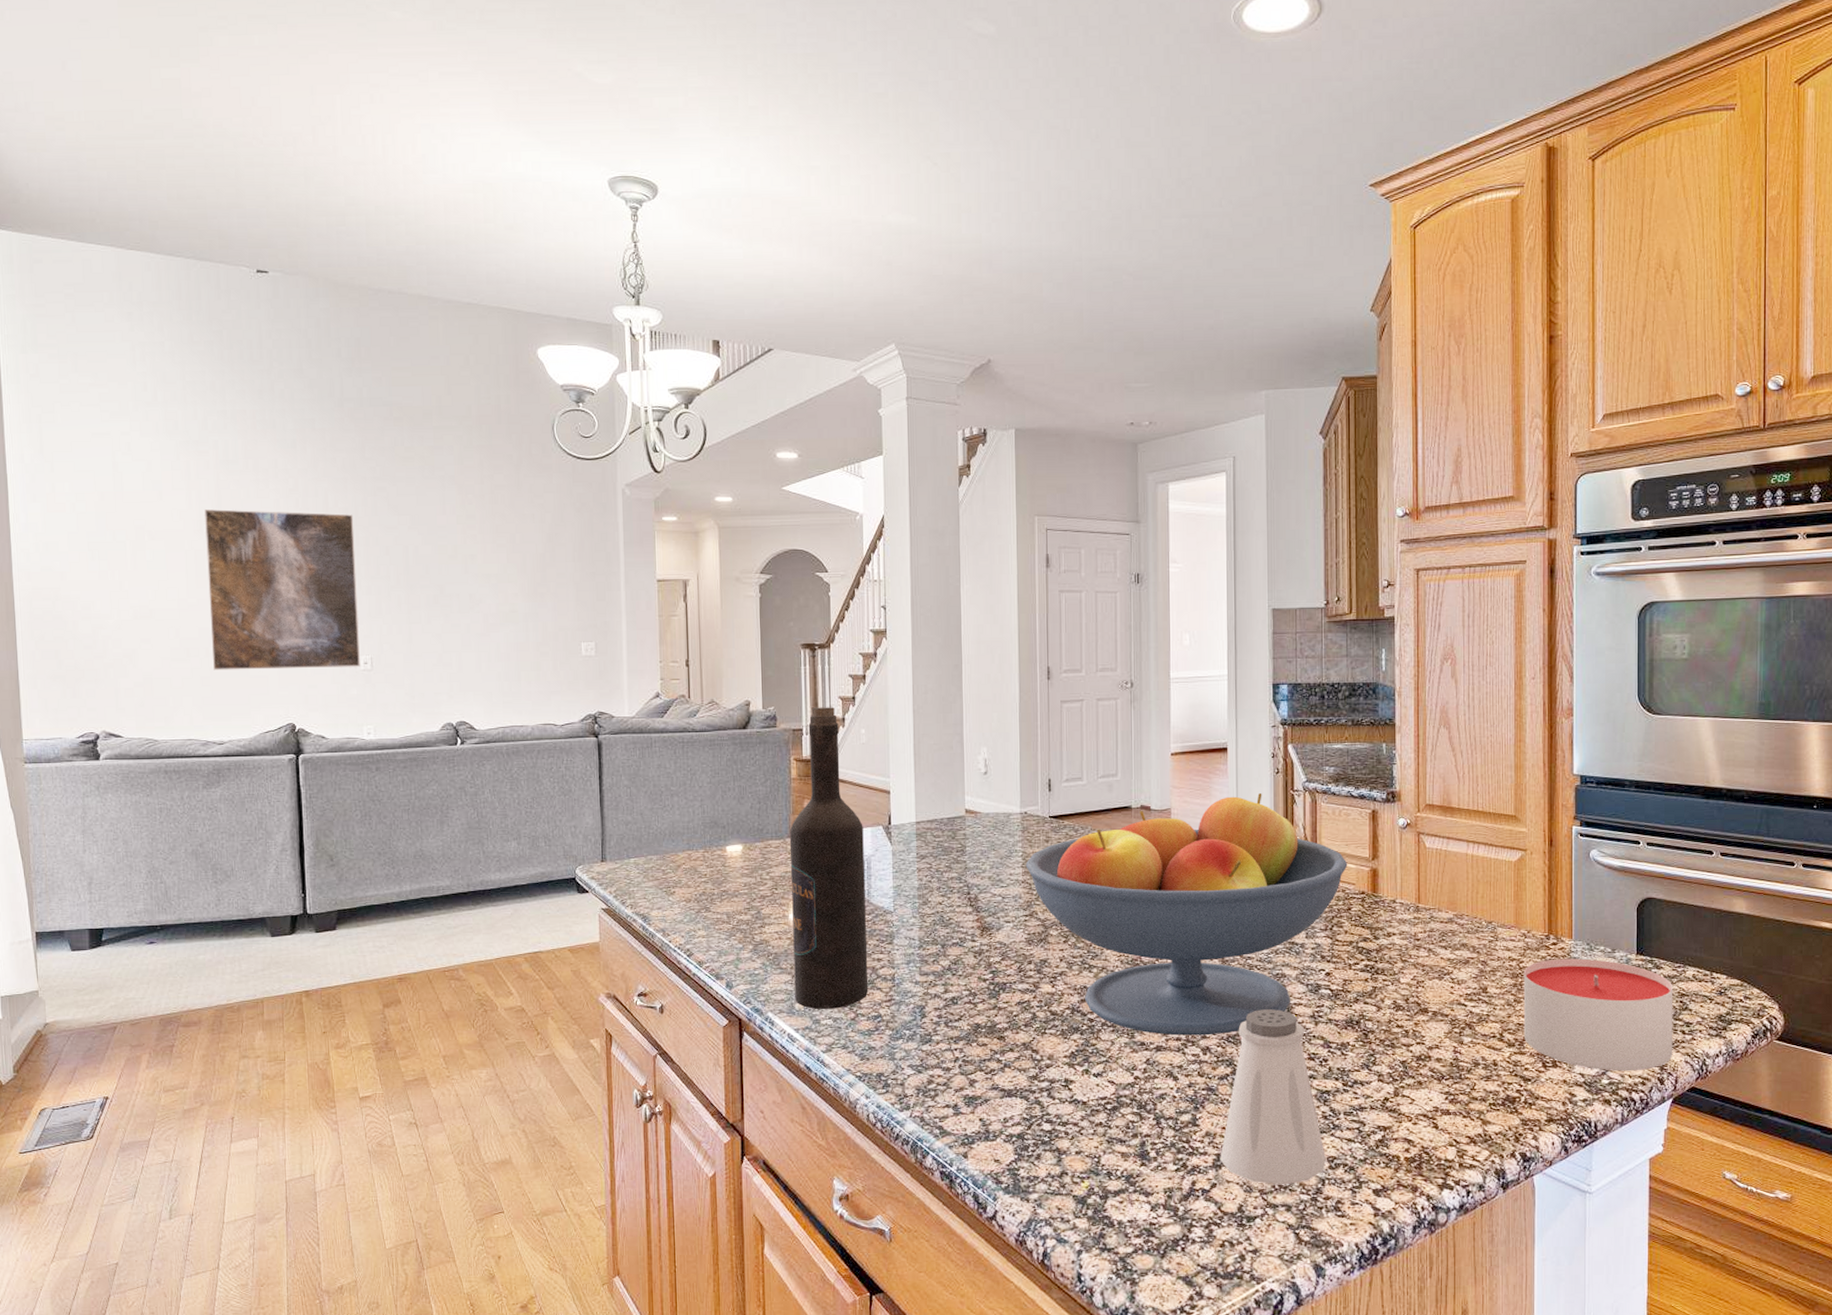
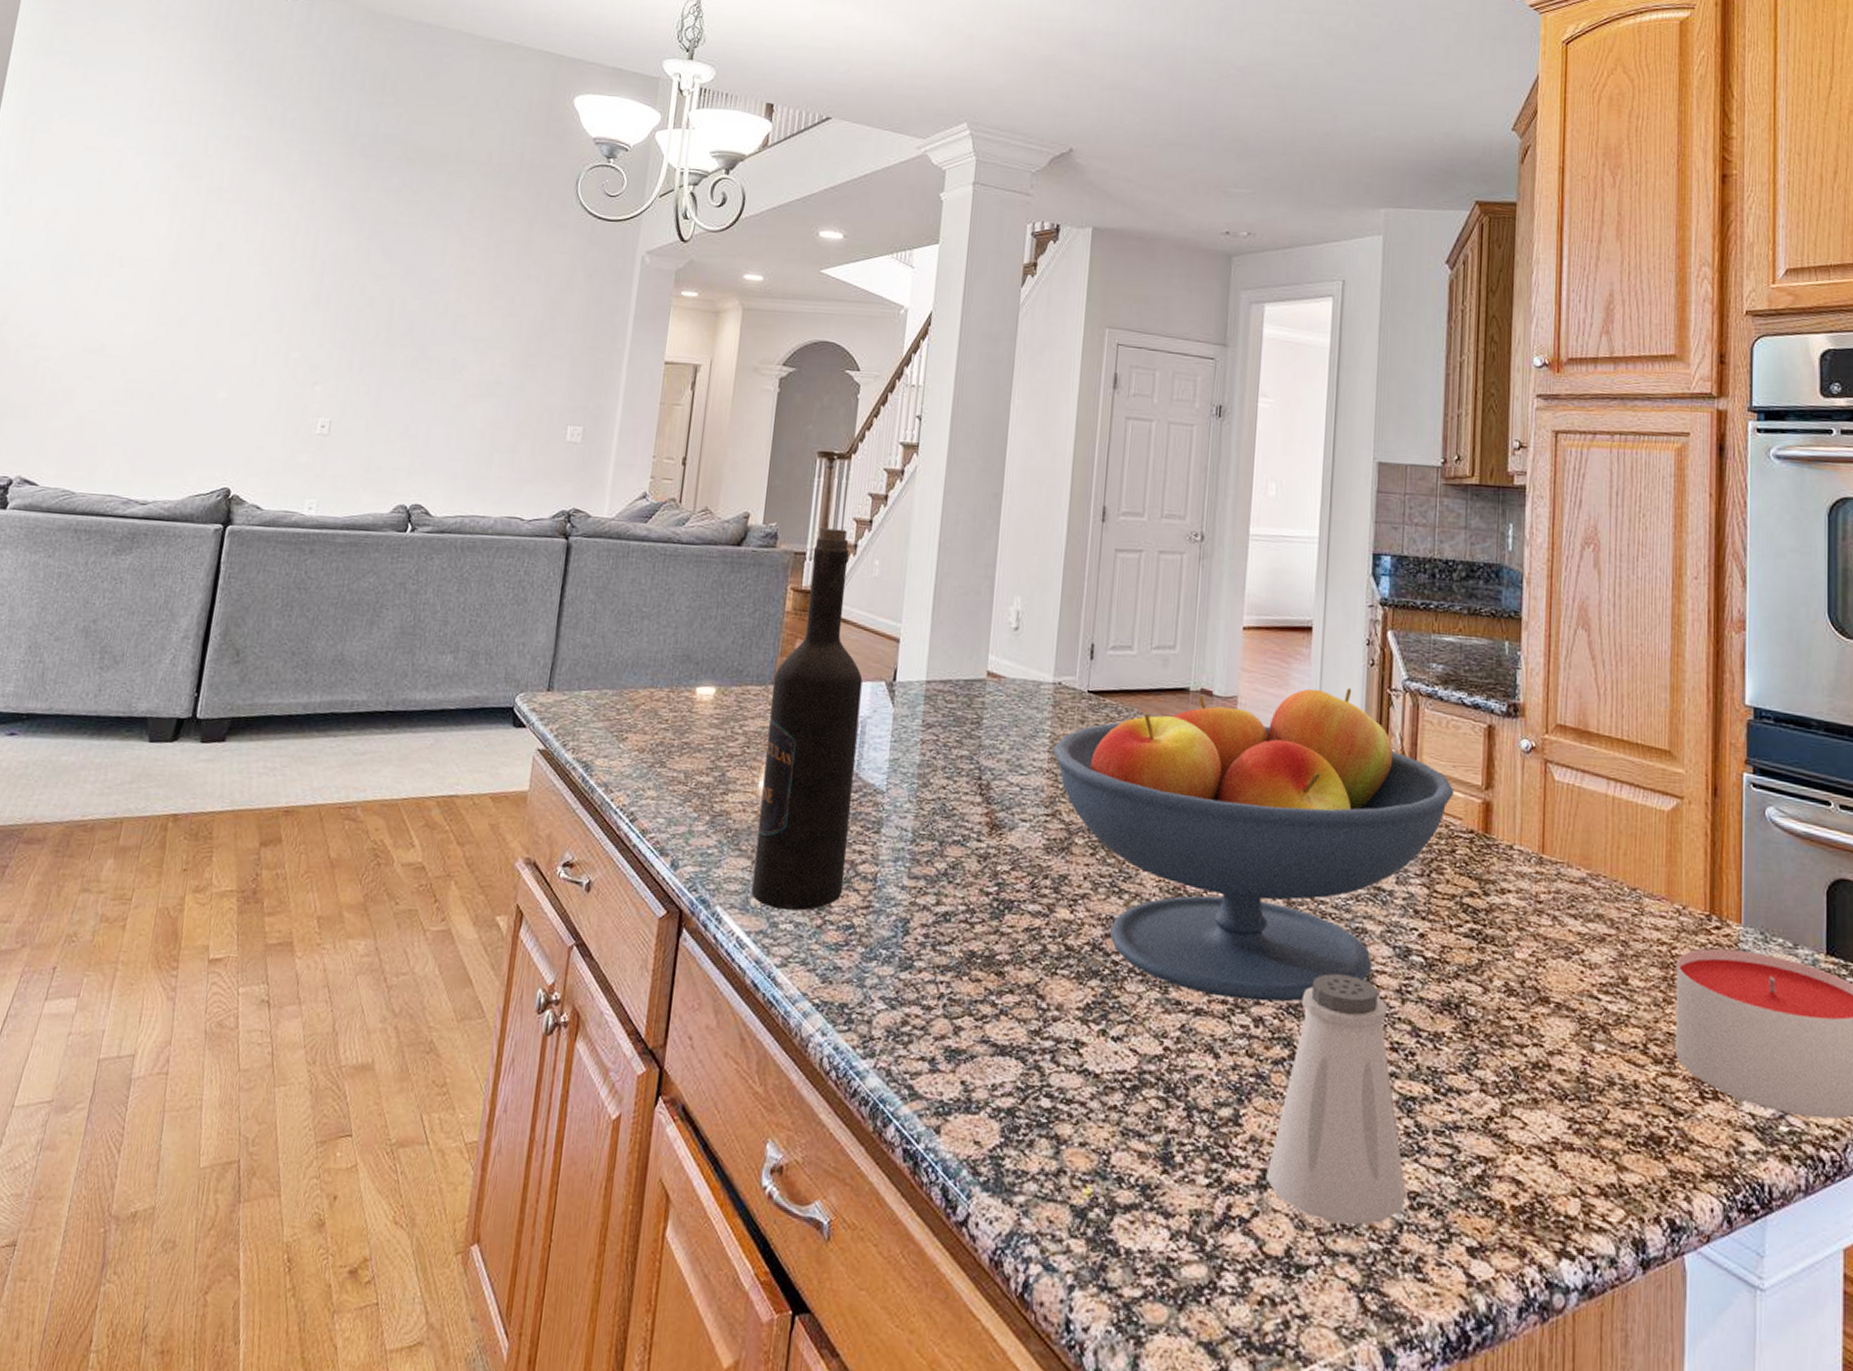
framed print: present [205,509,360,670] -> none [154,239,343,430]

